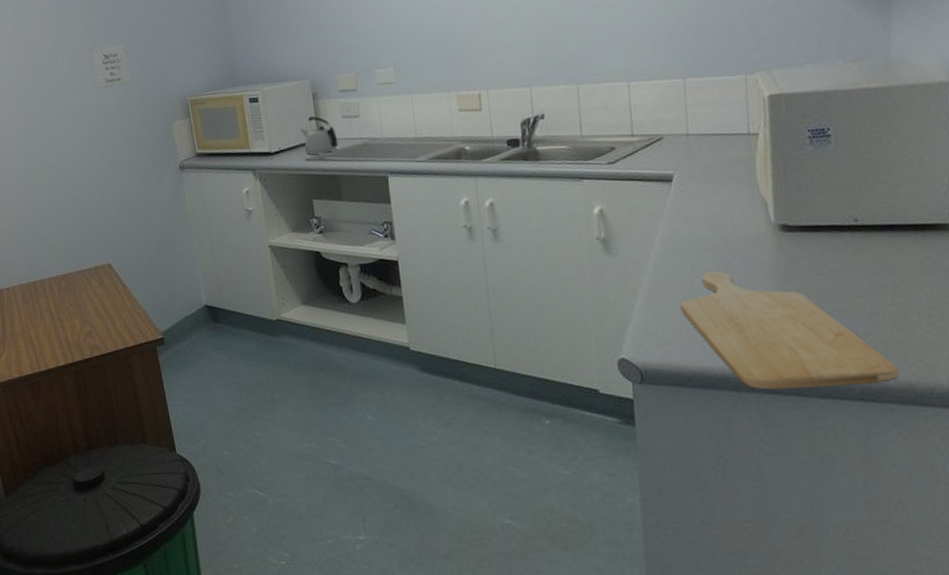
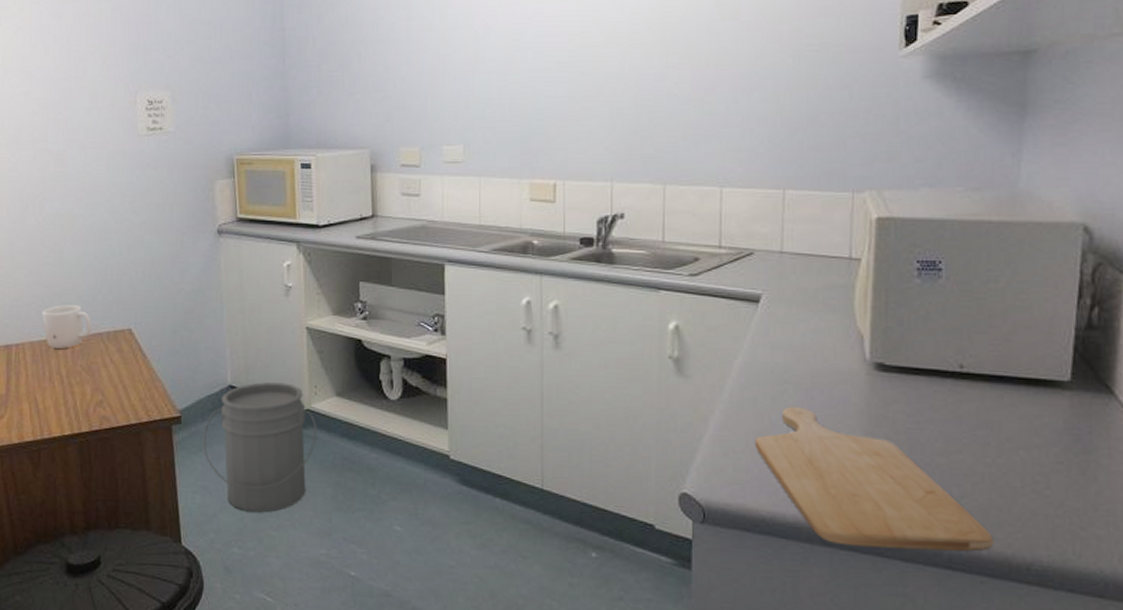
mug: none [27,247,75,289] -> present [42,305,92,348]
bucket: none [186,298,289,417] -> present [203,382,317,513]
kettle: present [300,115,339,156] -> none [354,189,394,233]

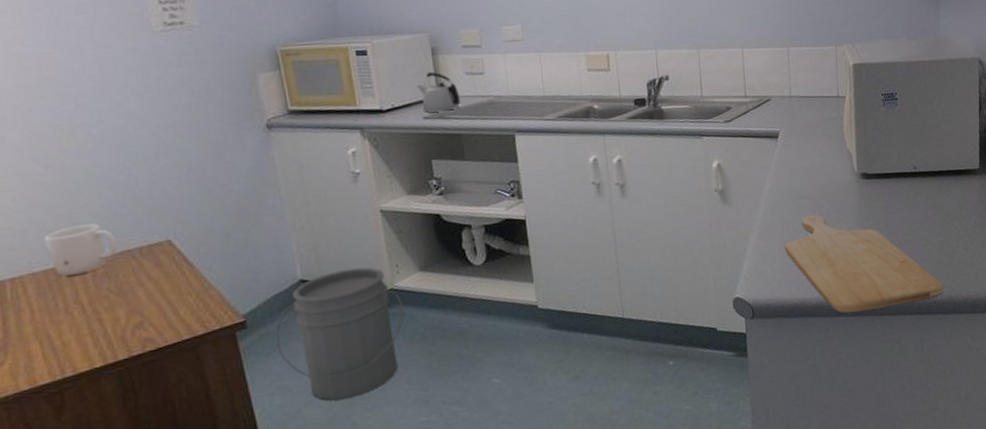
kettle: none [354,189,394,233] -> present [417,71,461,114]

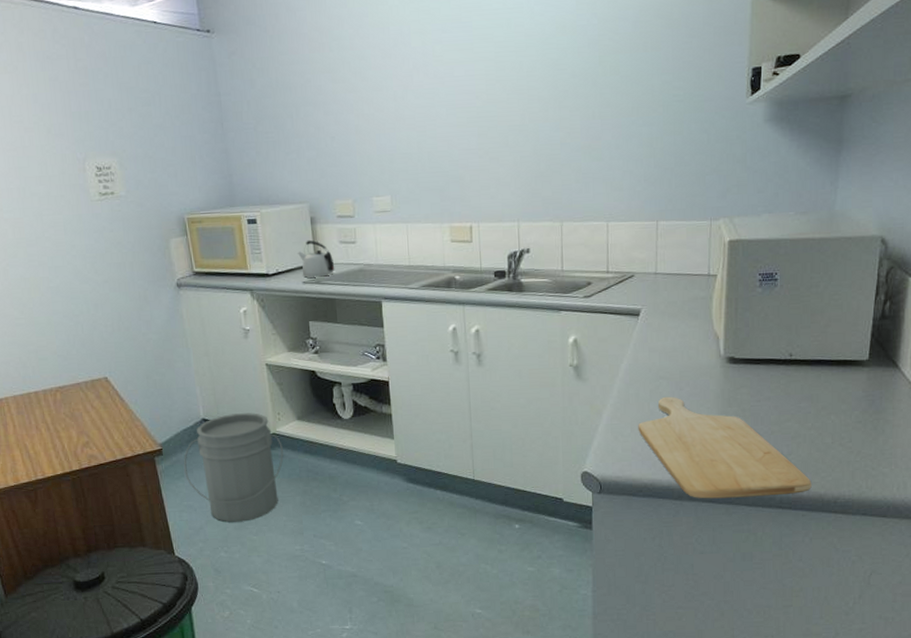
mug: present [43,223,118,276] -> none [20,360,71,400]

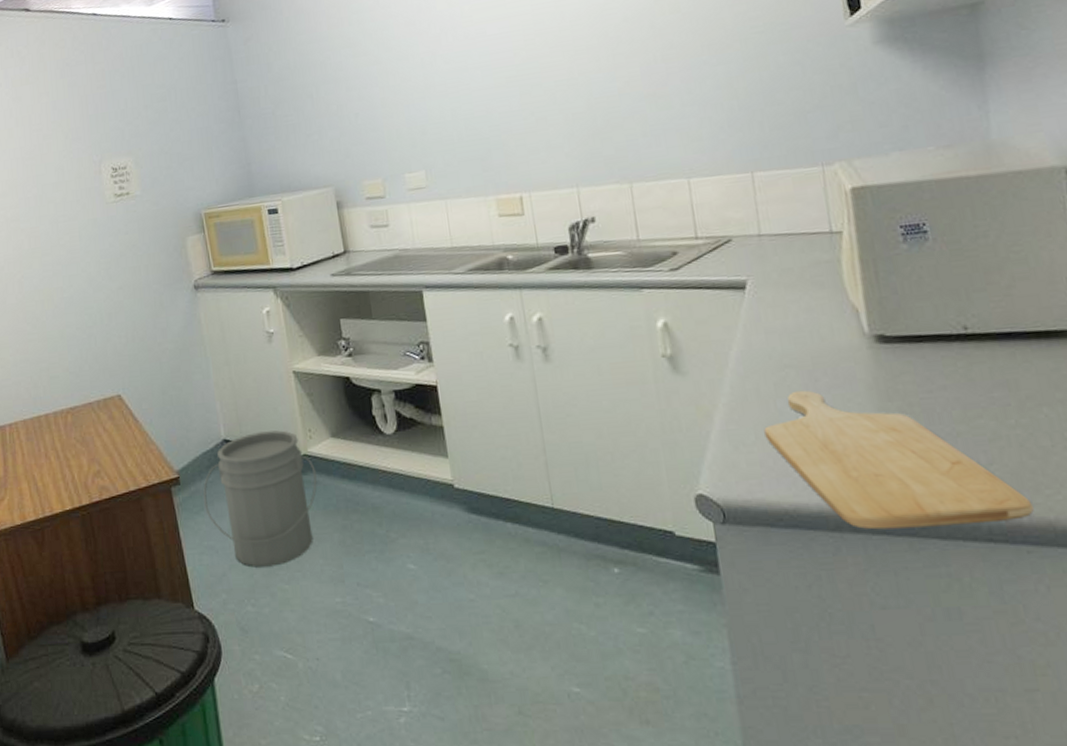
kettle: present [298,239,335,279] -> none [324,226,367,271]

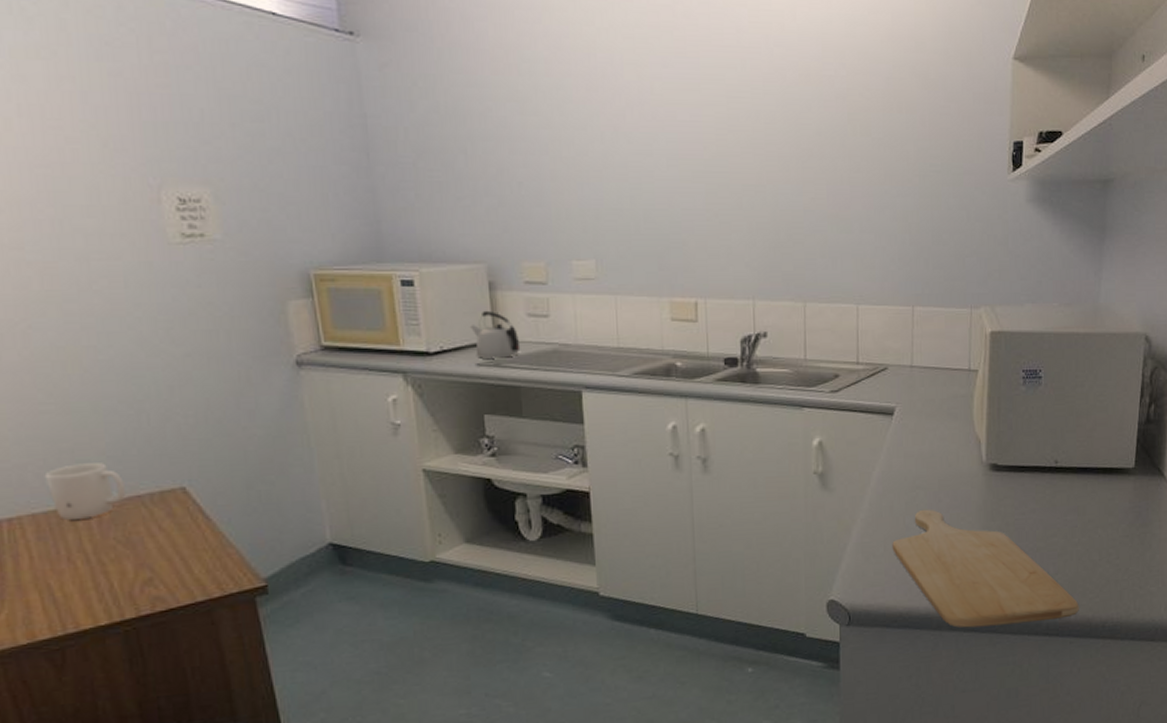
mug: none [31,377,82,424] -> present [44,463,127,520]
bucket: present [203,430,317,567] -> none [300,534,445,683]
kettle: none [324,226,367,271] -> present [470,310,521,360]

